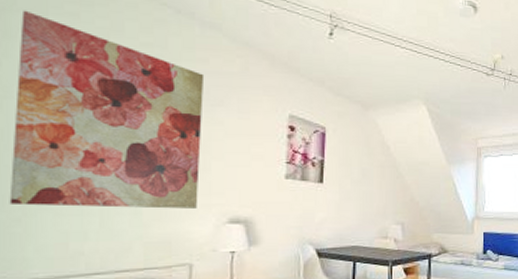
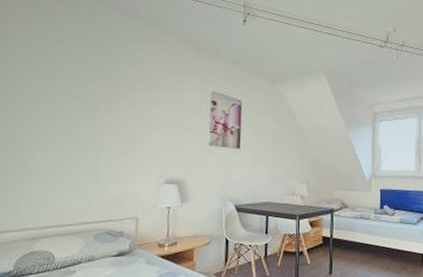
wall art: present [9,10,205,209] -> none [8,21,146,173]

